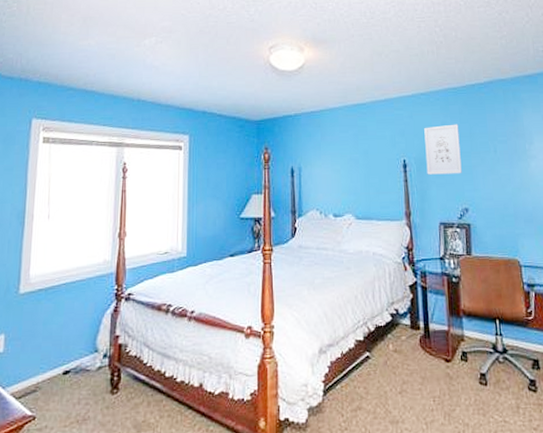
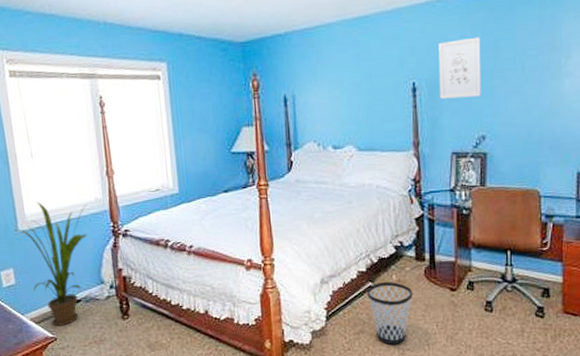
house plant: none [15,263,95,402] -> present [15,202,88,326]
wastebasket: none [365,352,409,424] -> present [367,282,413,345]

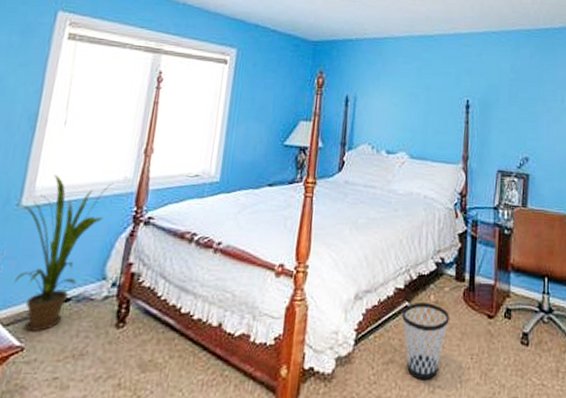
wall art: present [438,37,481,99] -> none [490,67,528,121]

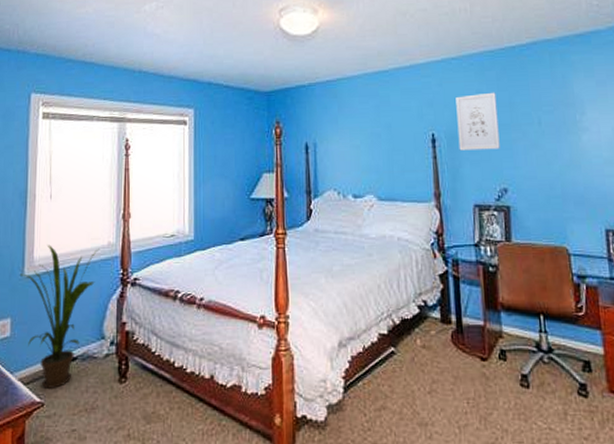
wastebasket: present [402,302,449,381] -> none [389,347,439,427]
wall art: none [490,67,528,121] -> present [456,92,500,151]

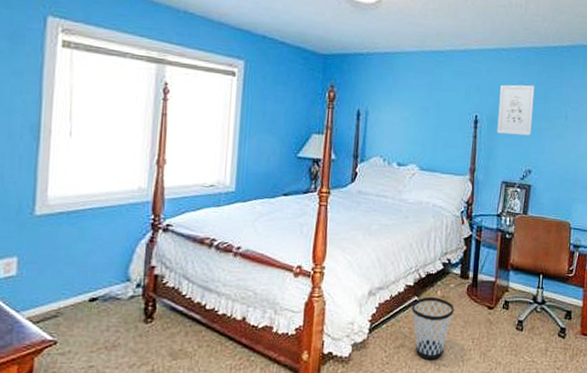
house plant: present [20,245,100,388] -> none [30,184,128,327]
wastebasket: none [389,347,439,427] -> present [412,297,454,361]

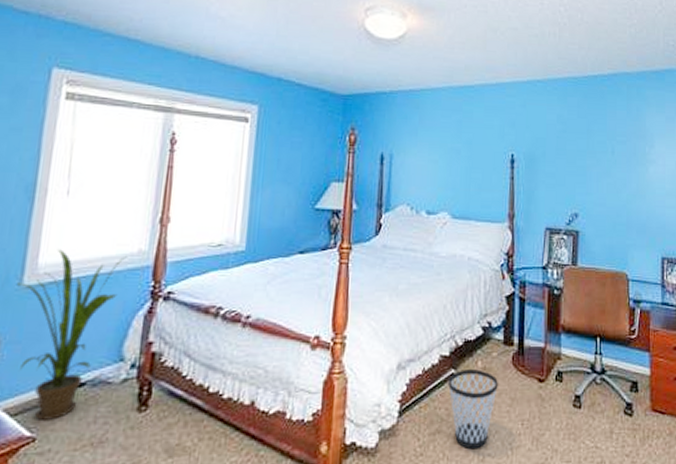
house plant: none [30,184,128,327] -> present [17,249,127,420]
wall art: present [497,84,535,136] -> none [536,118,576,175]

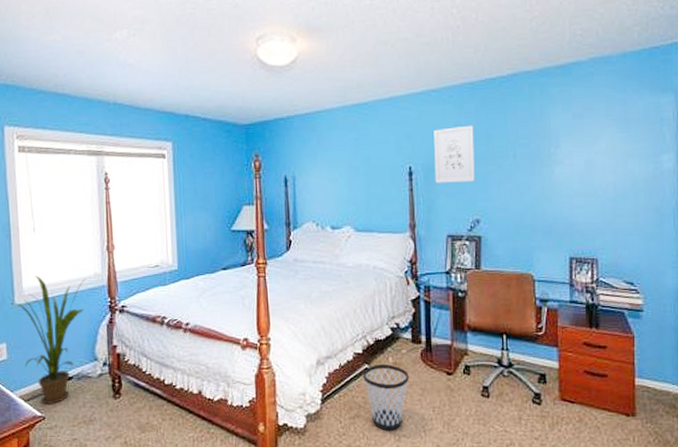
wall art: none [536,118,576,175] -> present [434,125,475,183]

